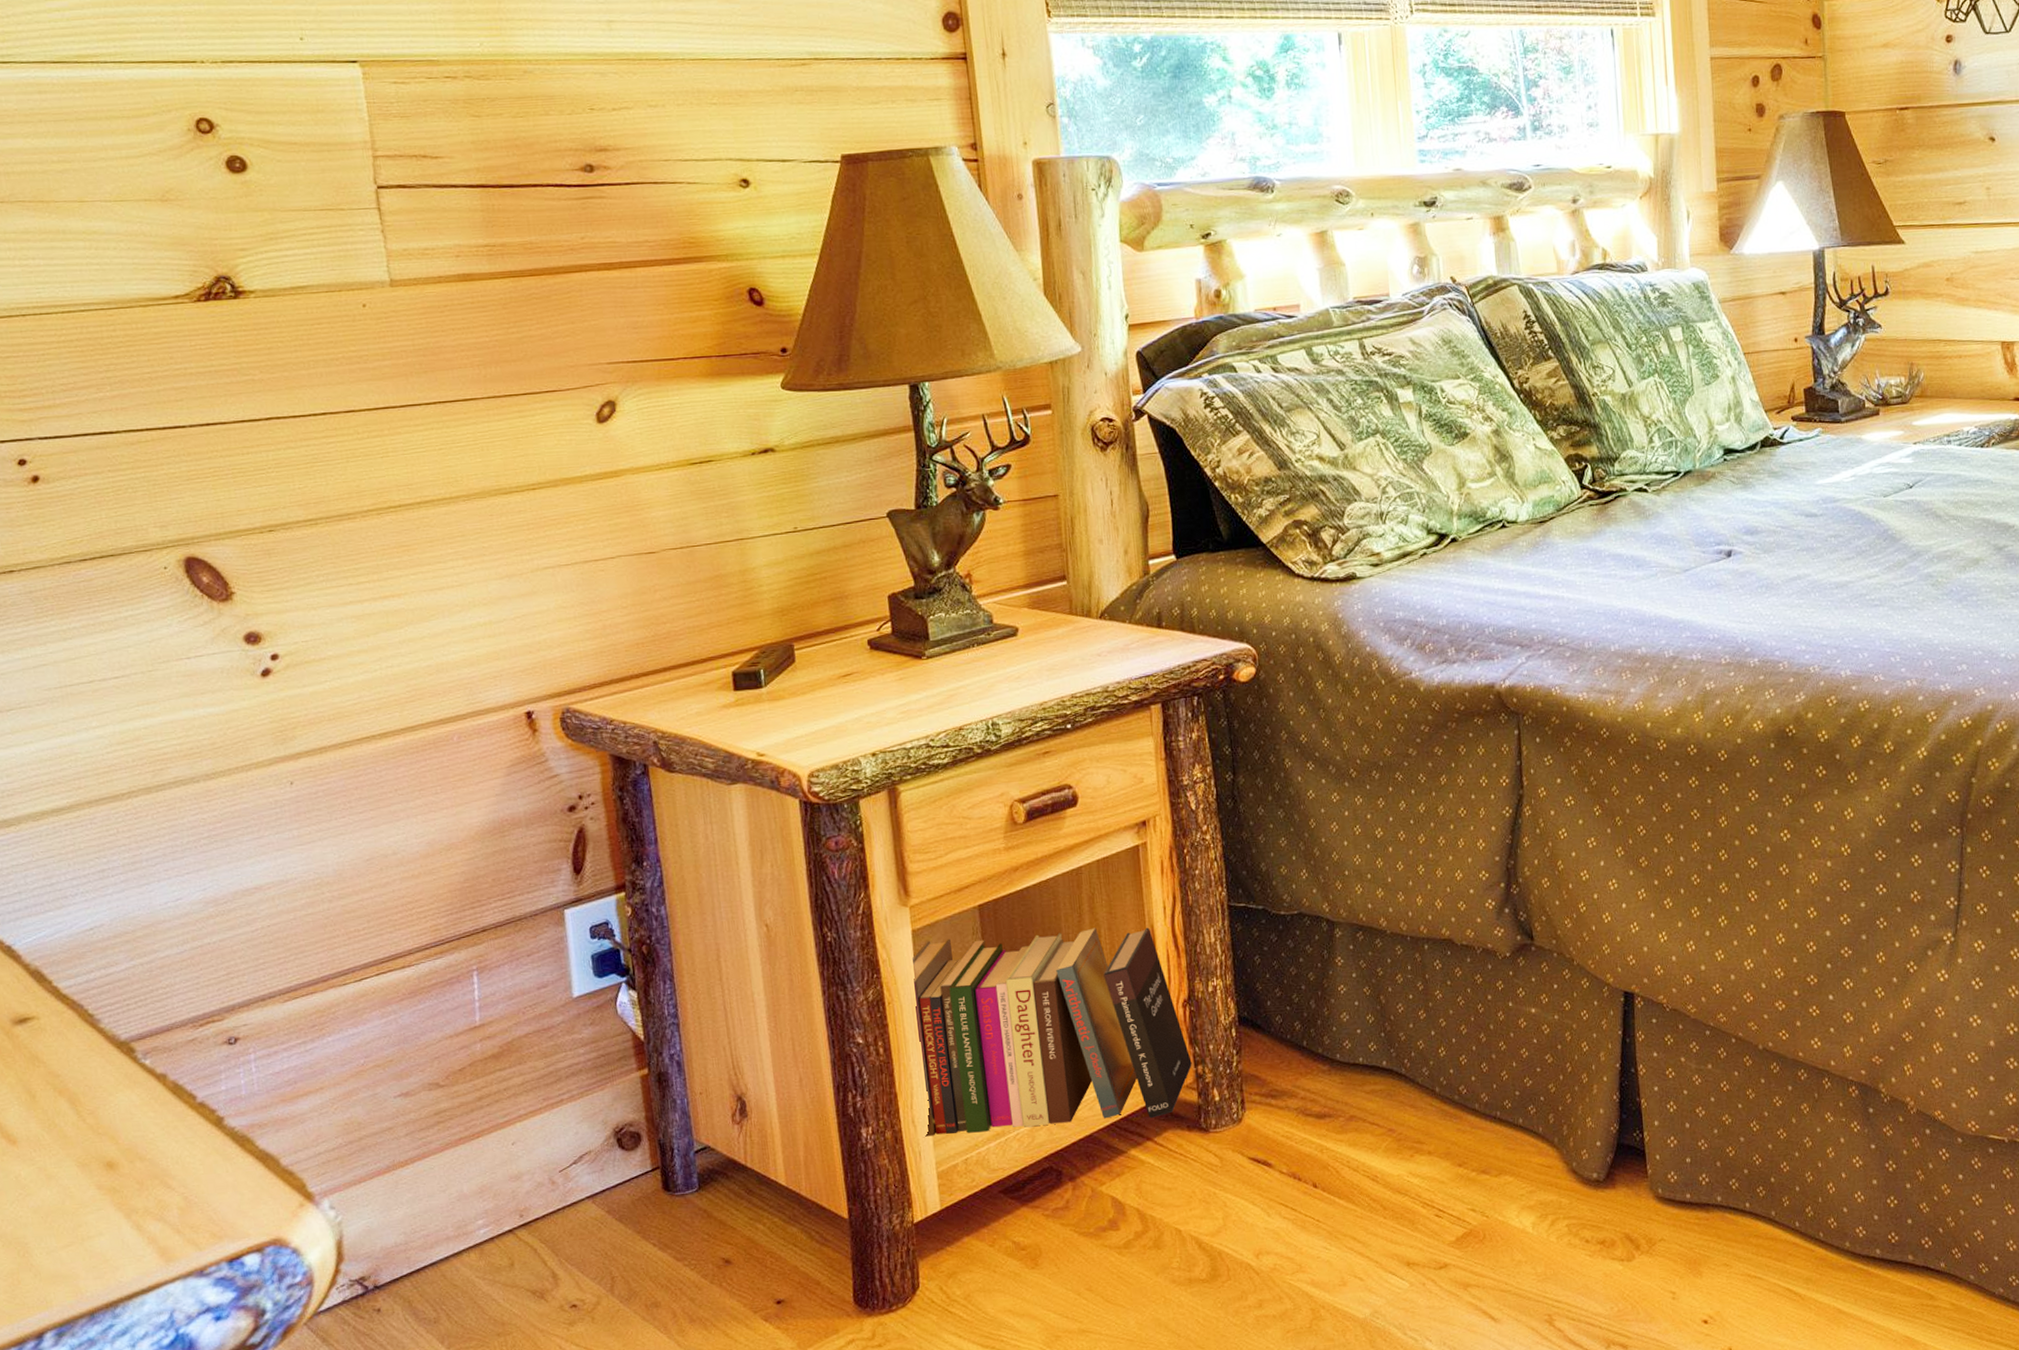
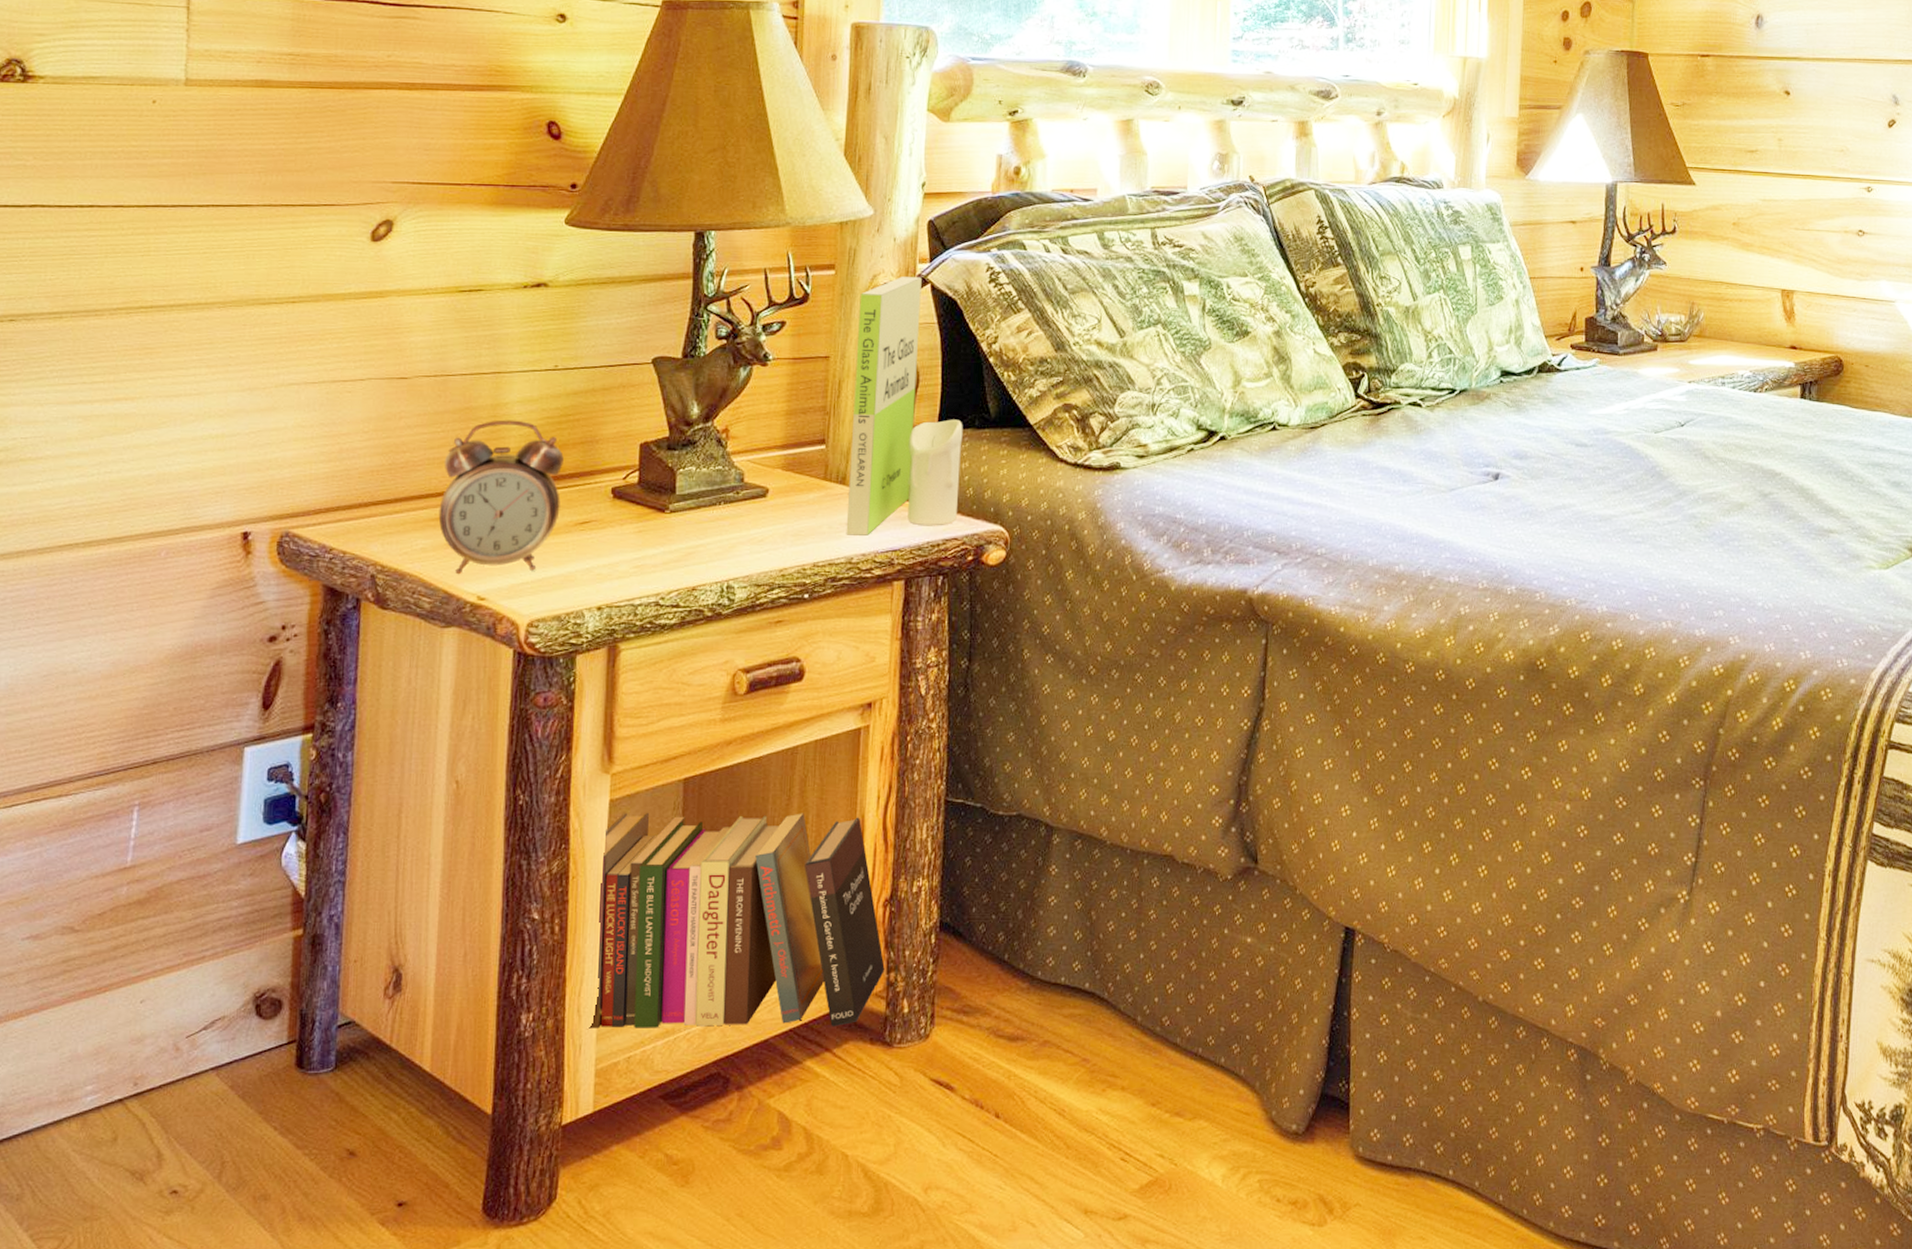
alarm clock: none [703,583,822,734] -> present [438,420,564,575]
book: none [1079,409,1155,665] -> present [846,277,922,536]
candle: none [1146,545,1204,651] -> present [908,419,963,526]

